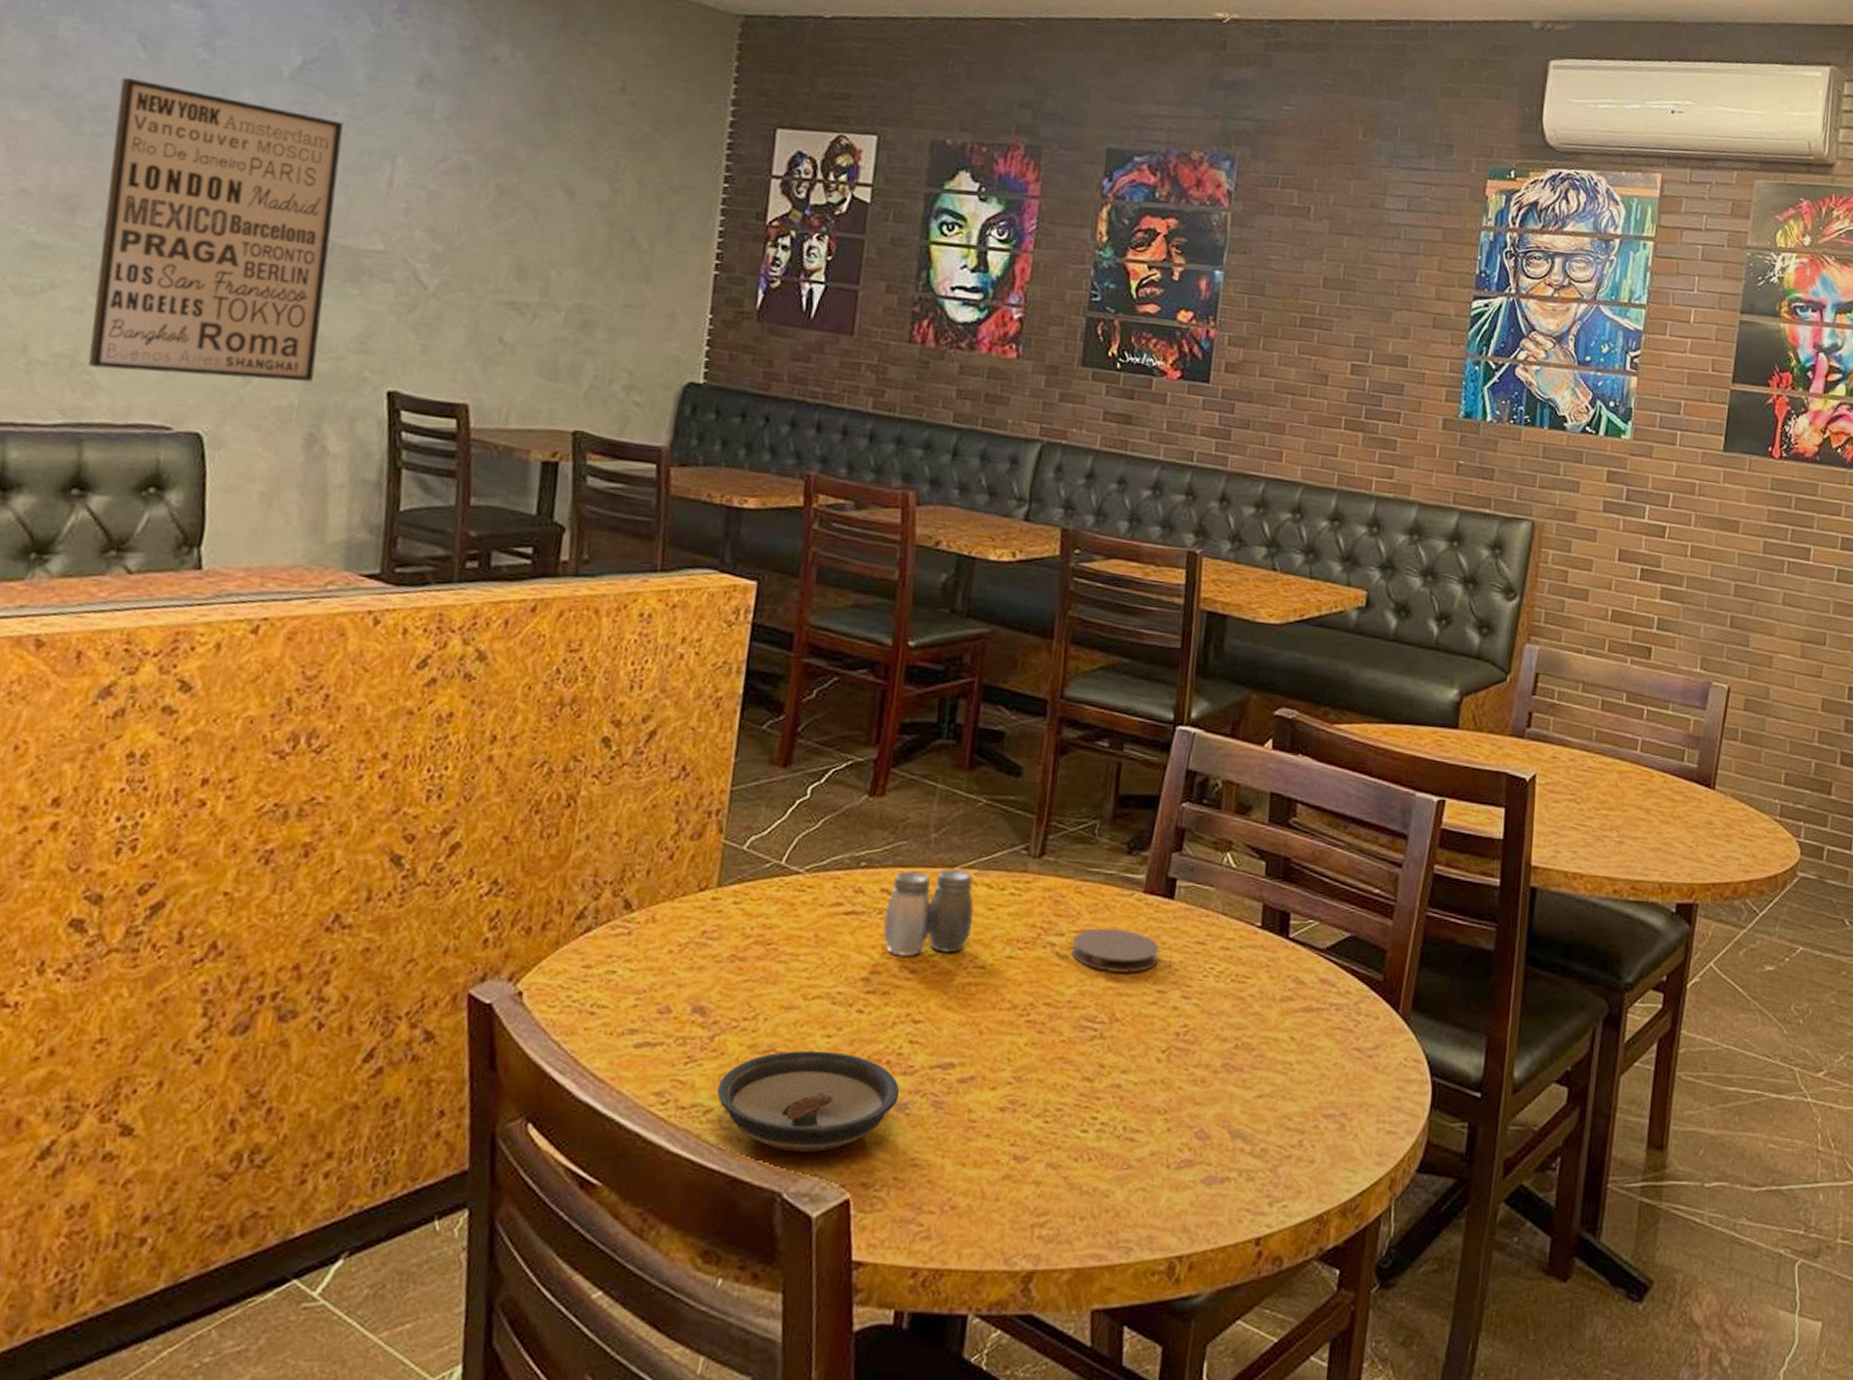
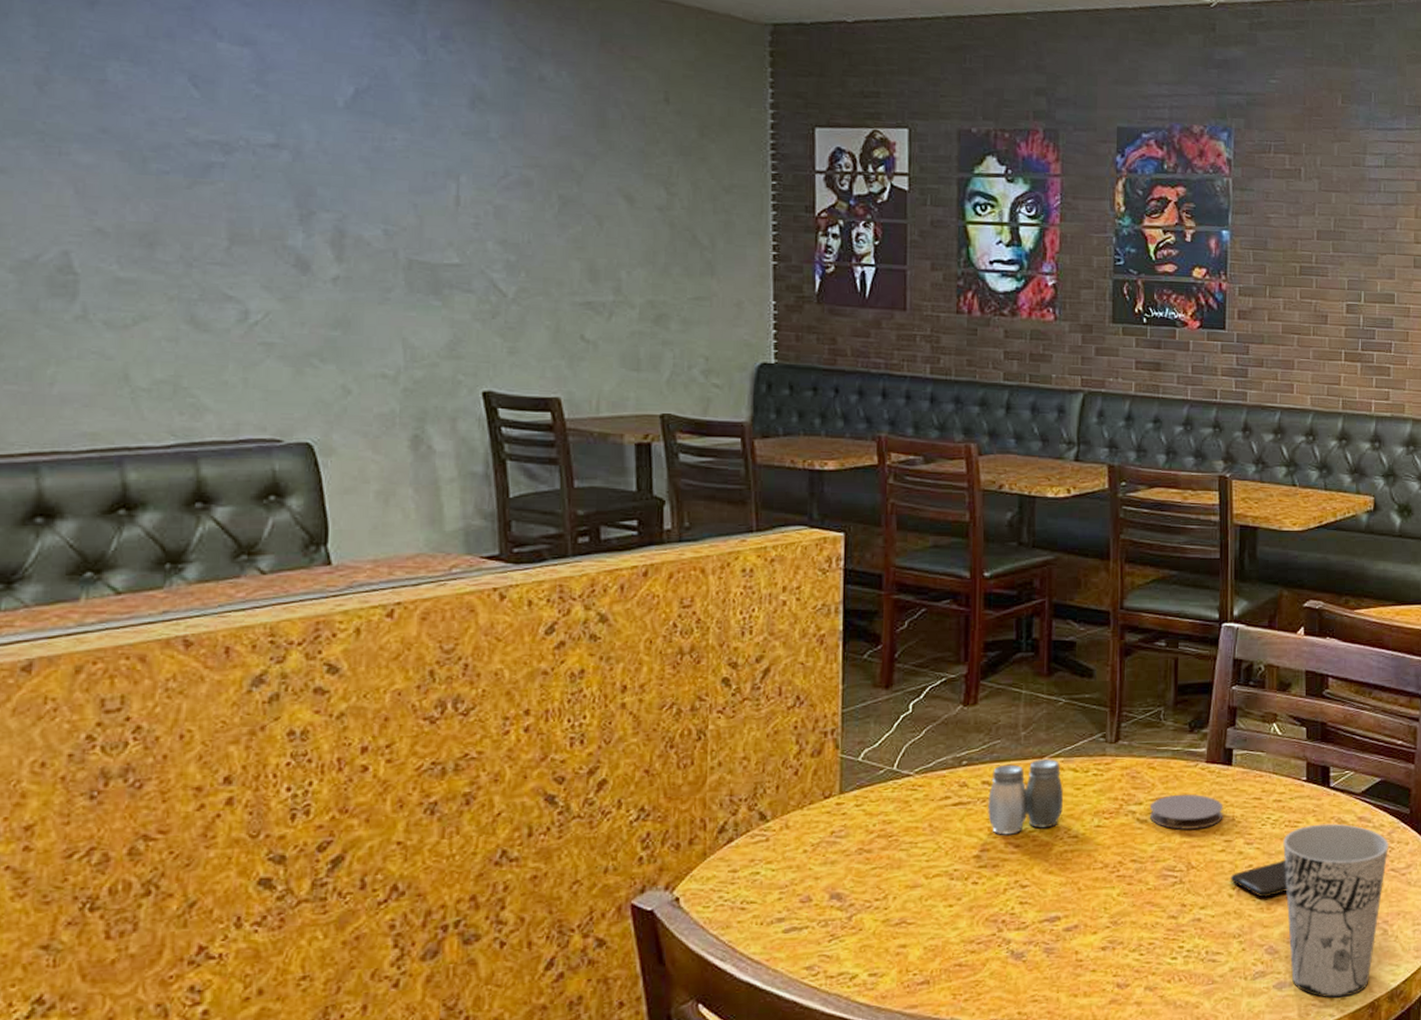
wall art: present [87,78,343,382] -> none [179,117,411,391]
saucer: present [716,1050,900,1153] -> none [859,918,1016,1002]
smartphone: none [1160,1023,1229,1068] -> present [1230,860,1288,898]
cup: none [1224,982,1354,1205] -> present [1283,823,1388,998]

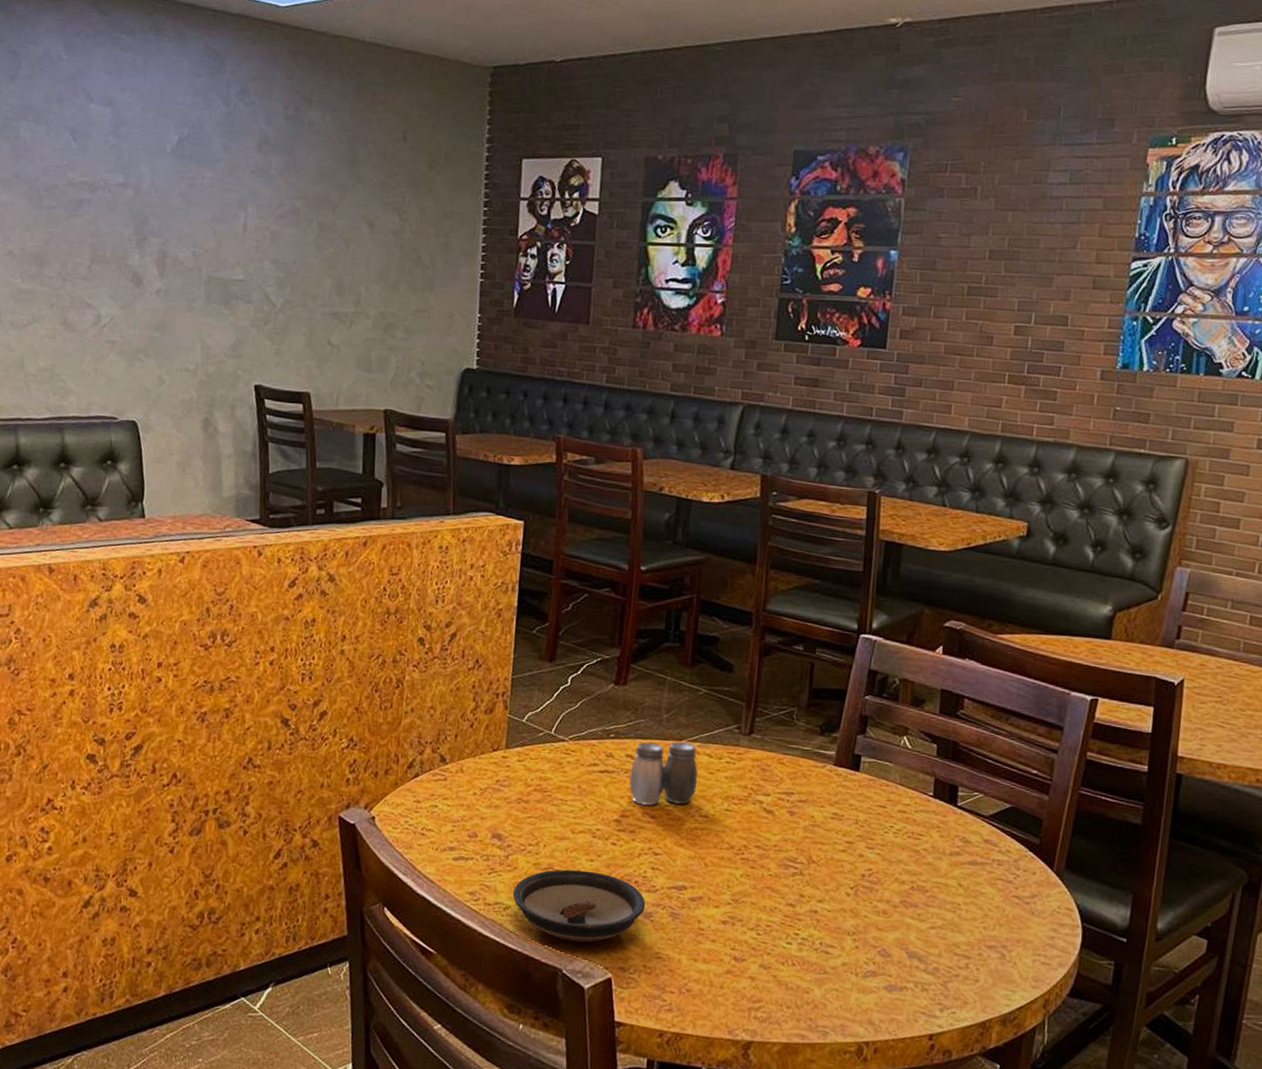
saucer: none [859,918,1016,1002] -> present [512,869,646,943]
coaster: present [1149,794,1223,831] -> none [775,791,848,827]
smartphone: present [1230,860,1288,898] -> none [849,869,906,902]
cup: present [1283,823,1388,998] -> none [902,840,1014,1012]

